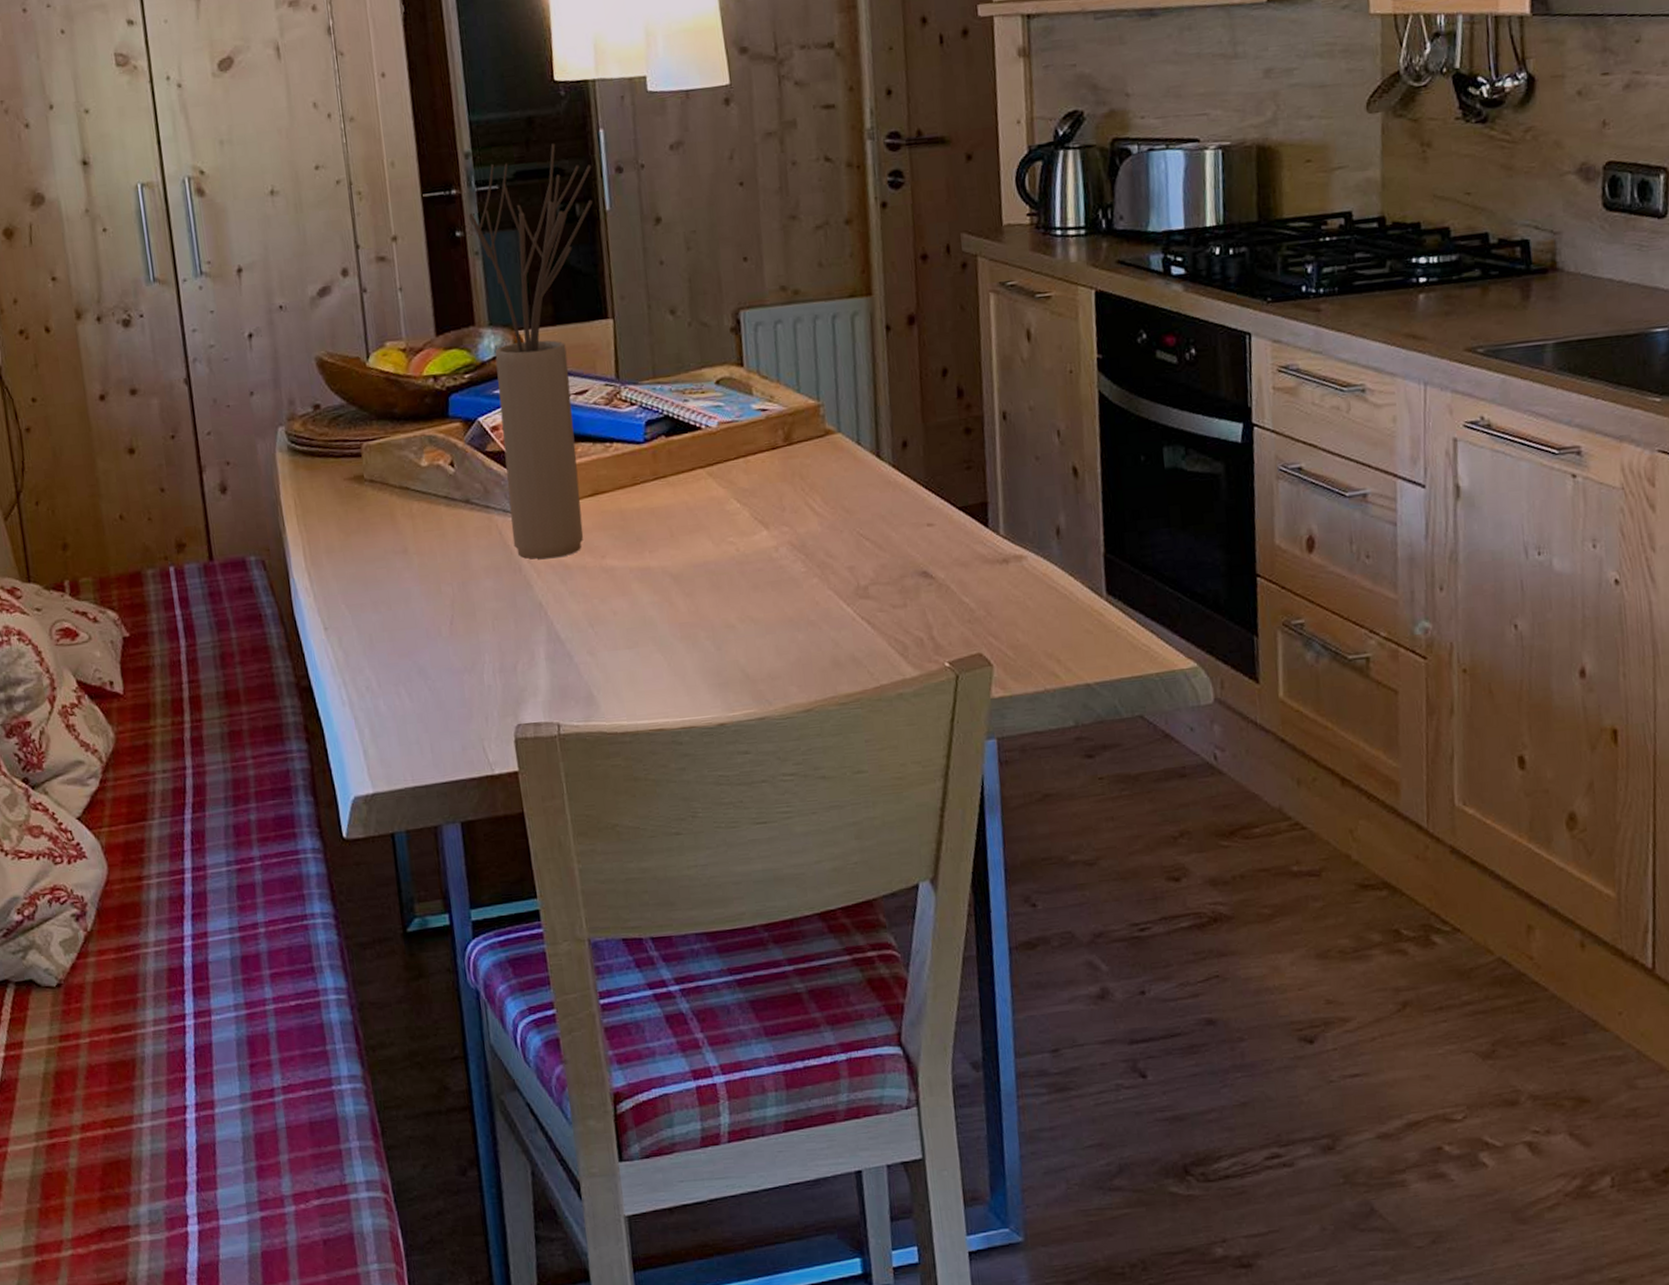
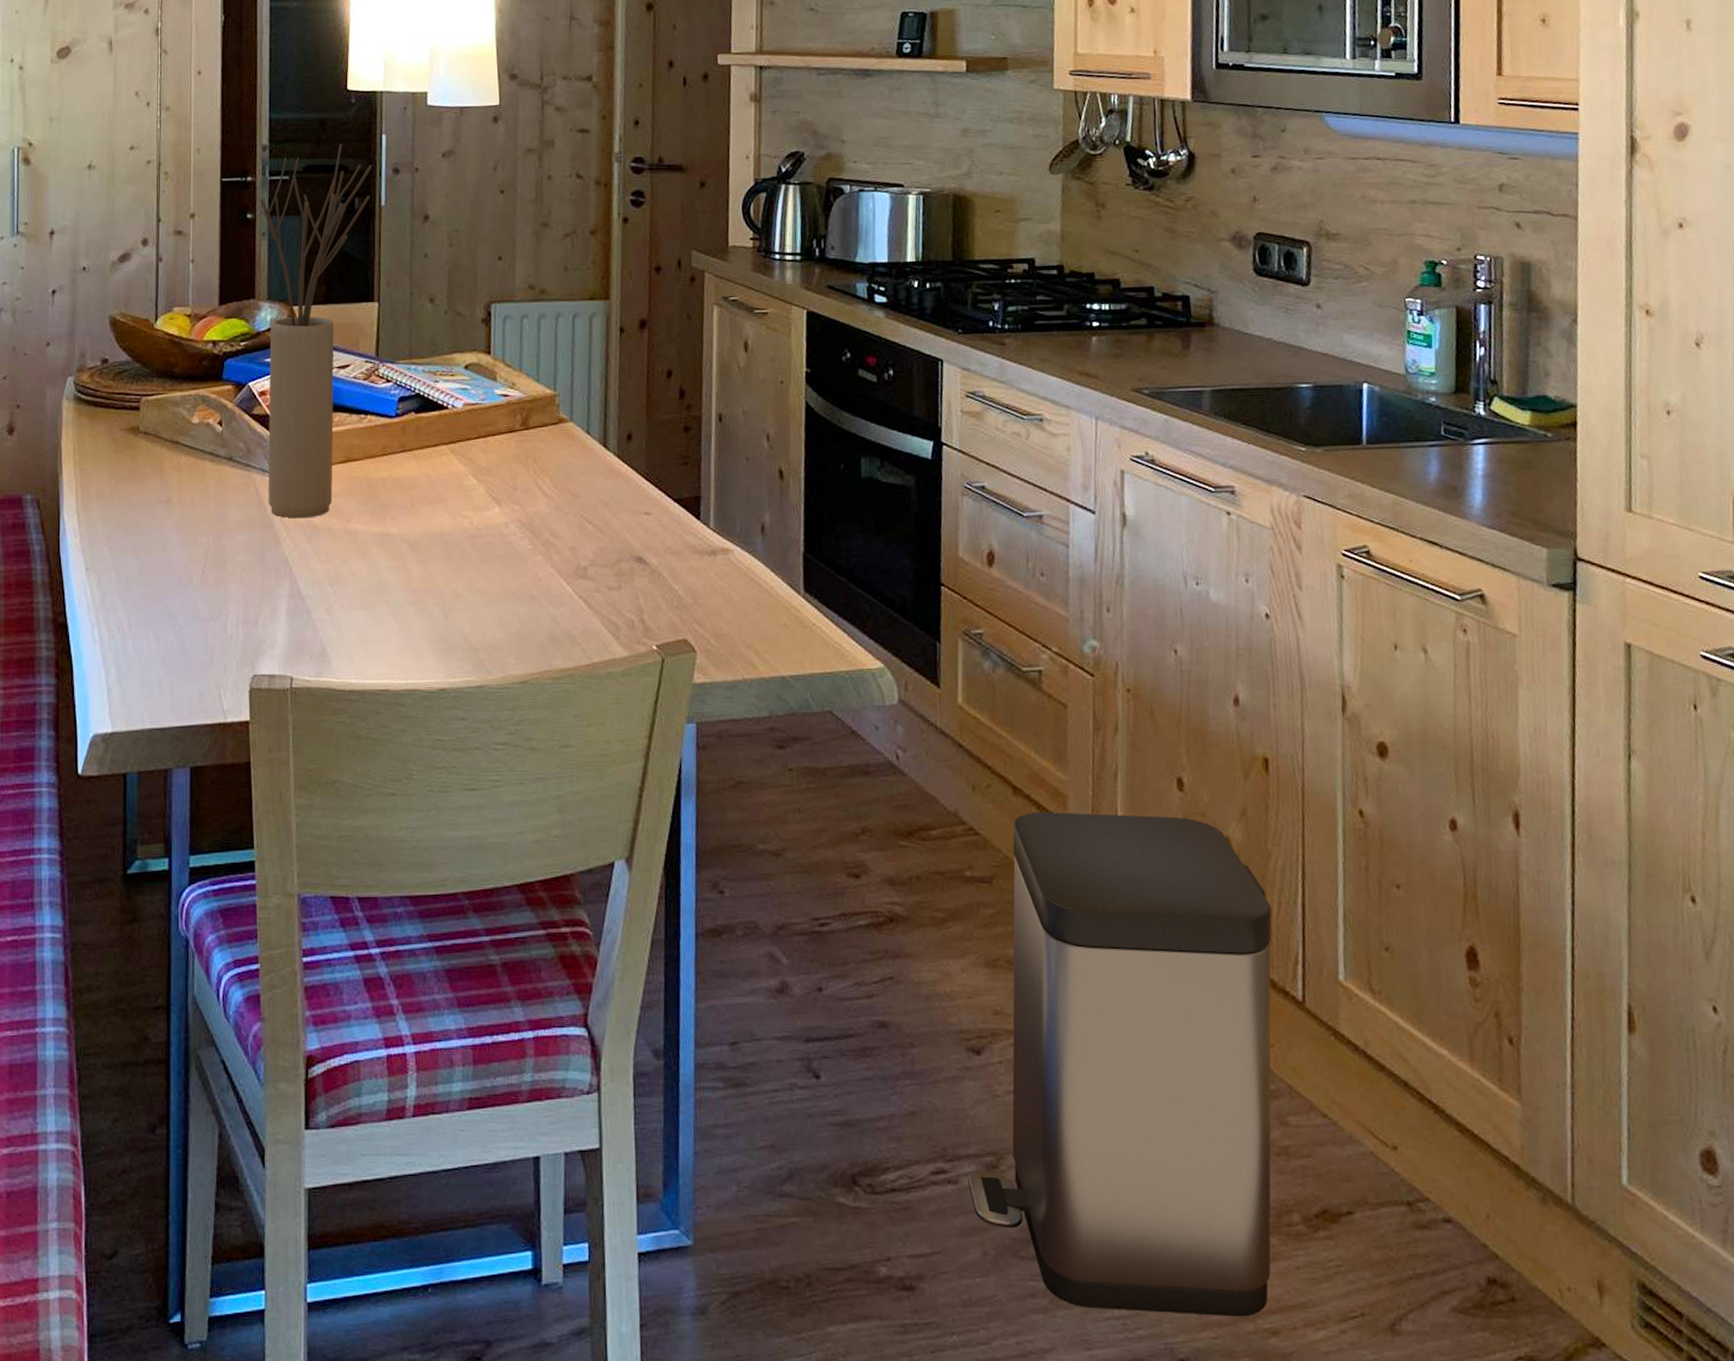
pedal bin: none [1303,796,1621,1272] -> present [968,812,1272,1317]

